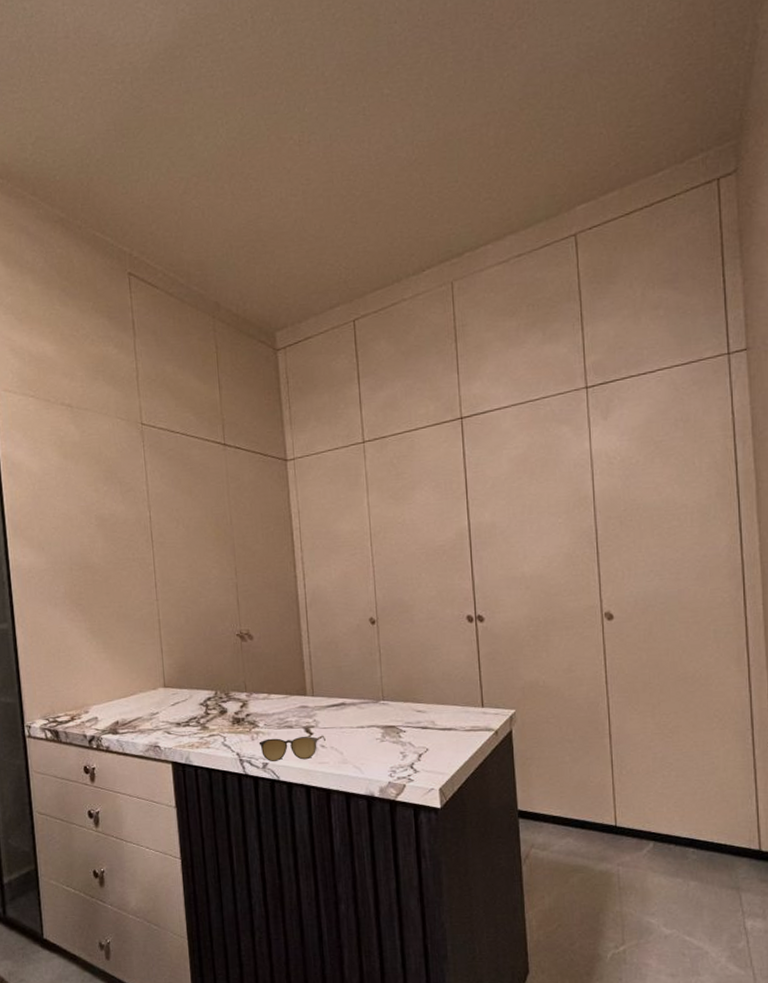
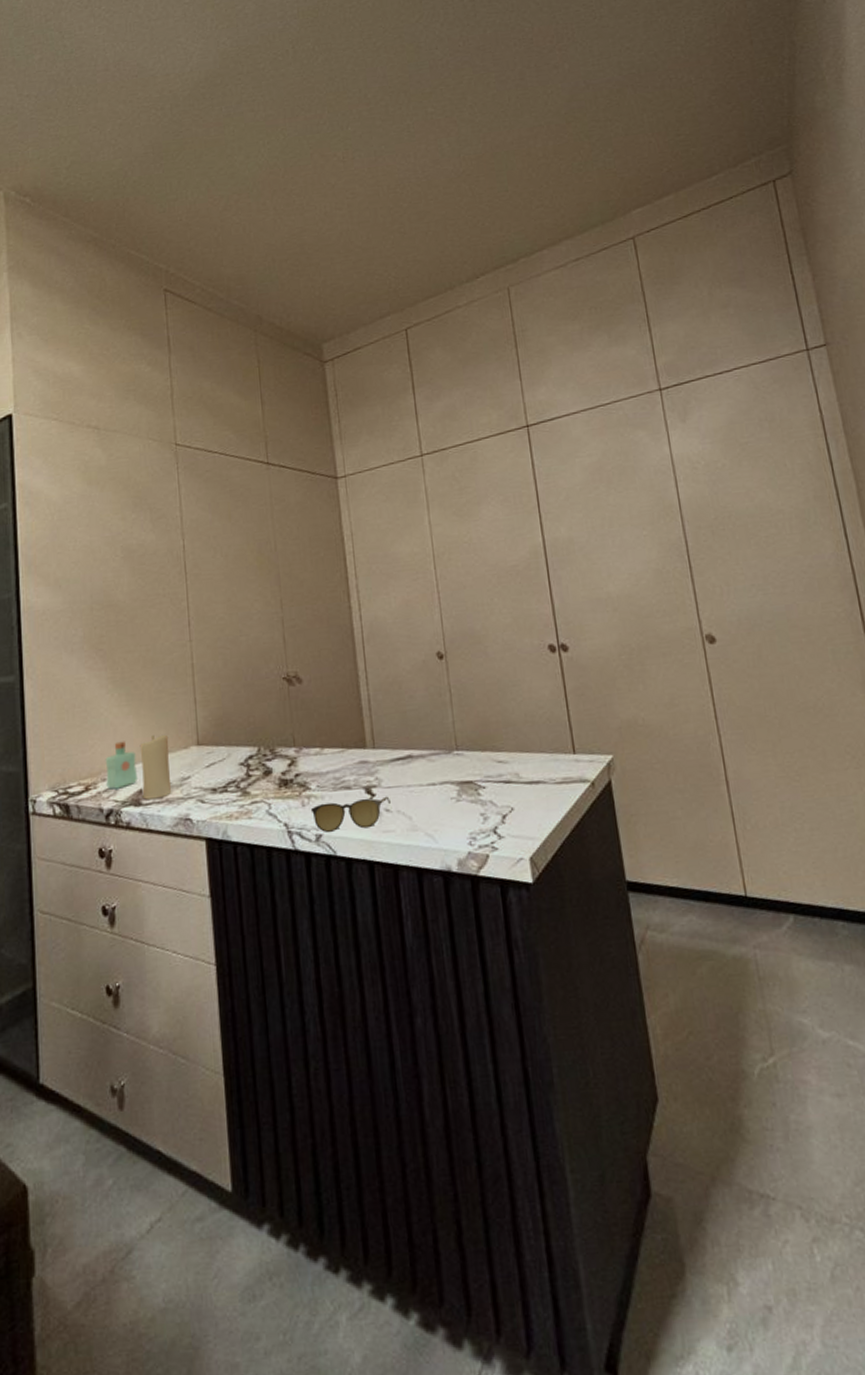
perfume: none [87,681,114,720] -> present [105,741,137,789]
candle: none [115,677,143,730] -> present [139,734,172,800]

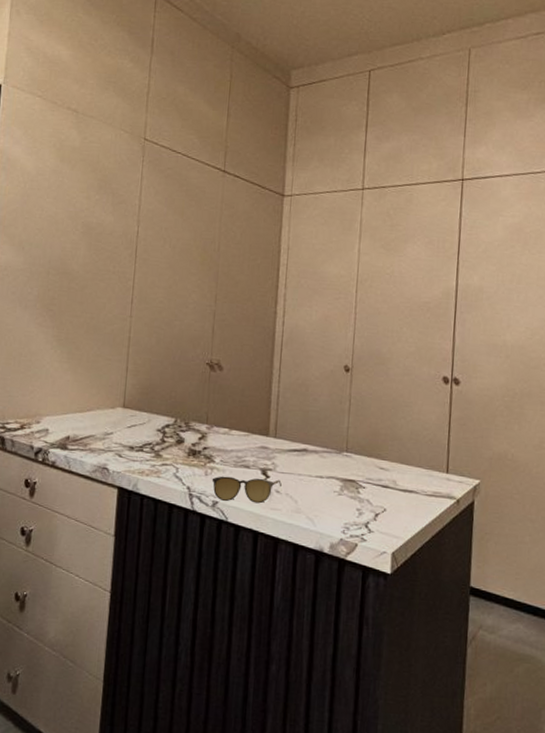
perfume: present [105,741,137,789] -> none [39,392,69,432]
candle: present [139,734,172,800] -> none [69,392,99,447]

